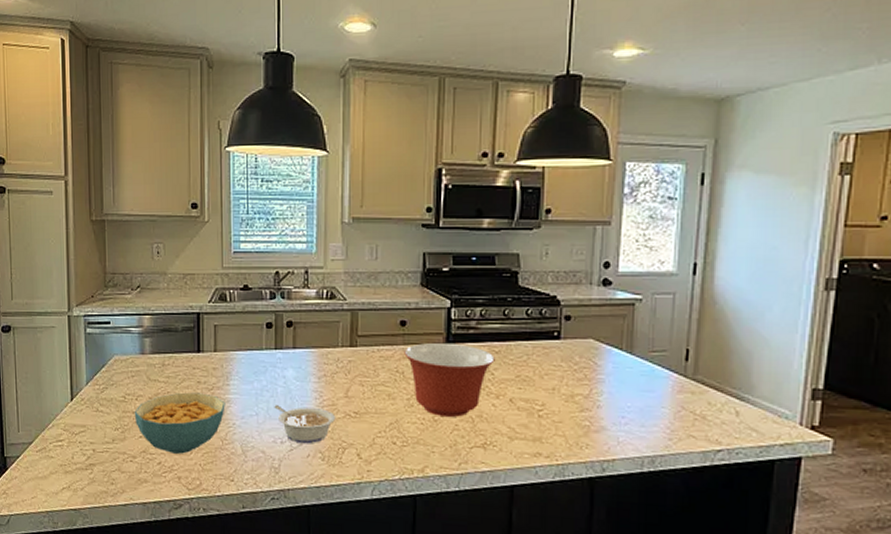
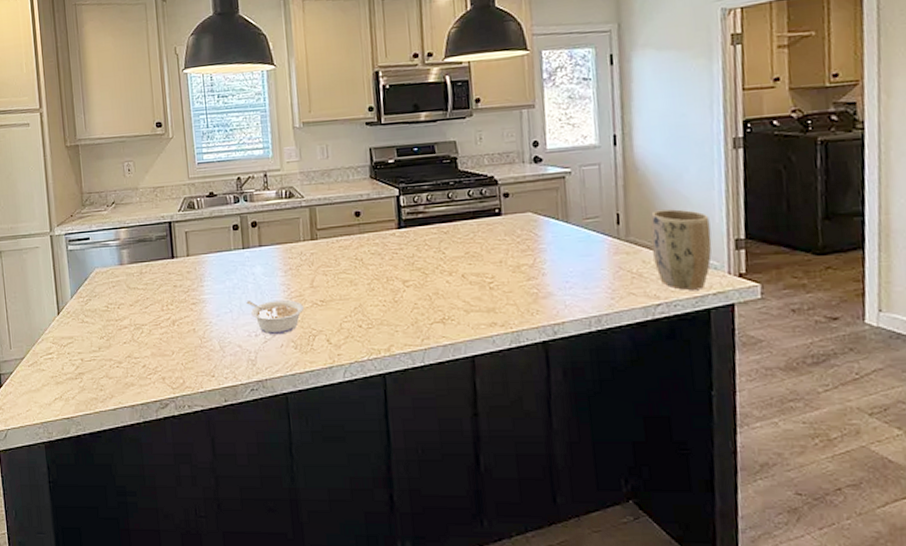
cereal bowl: present [134,392,225,454] -> none [117,296,202,356]
mixing bowl: present [404,342,495,417] -> none [361,228,445,297]
plant pot: none [719,350,787,439] -> present [650,209,712,290]

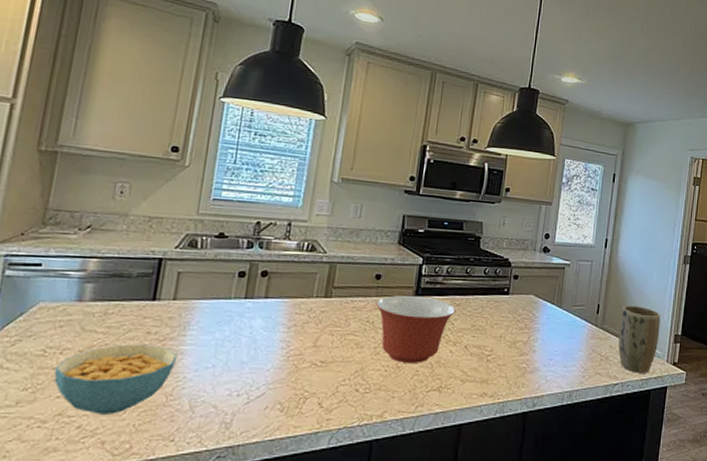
cereal bowl: none [117,296,202,356] -> present [53,344,178,414]
legume: present [246,299,305,335] -> none [235,356,302,396]
mixing bowl: none [361,228,445,297] -> present [376,295,456,363]

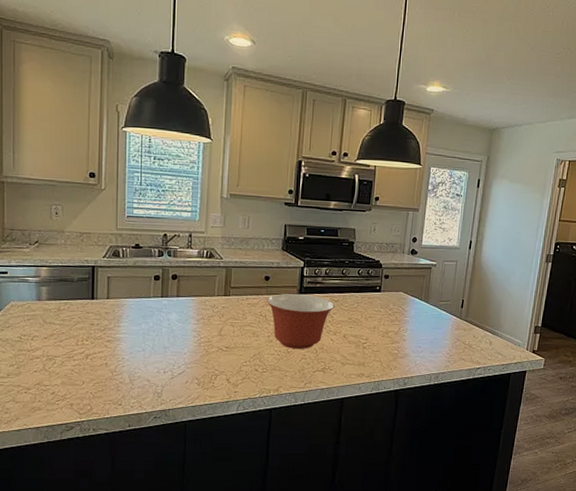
cereal bowl: present [53,344,178,414] -> none [29,333,116,385]
plant pot: present [618,305,661,373] -> none [481,300,522,359]

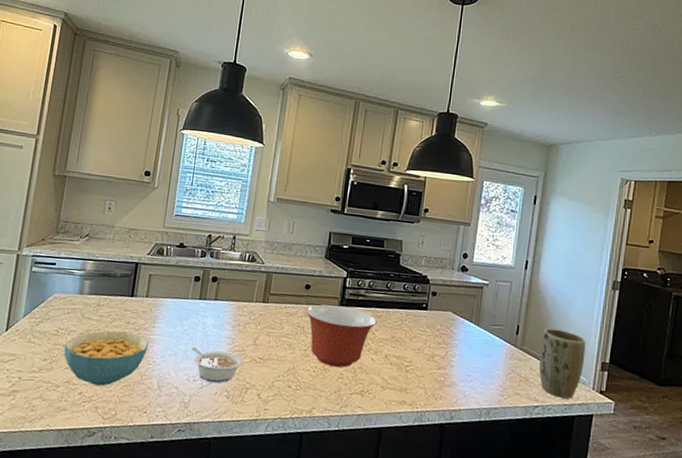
cereal bowl: none [29,333,116,385] -> present [64,330,149,386]
legume: none [159,342,211,373] -> present [192,347,244,383]
plant pot: none [481,300,522,359] -> present [539,328,586,399]

